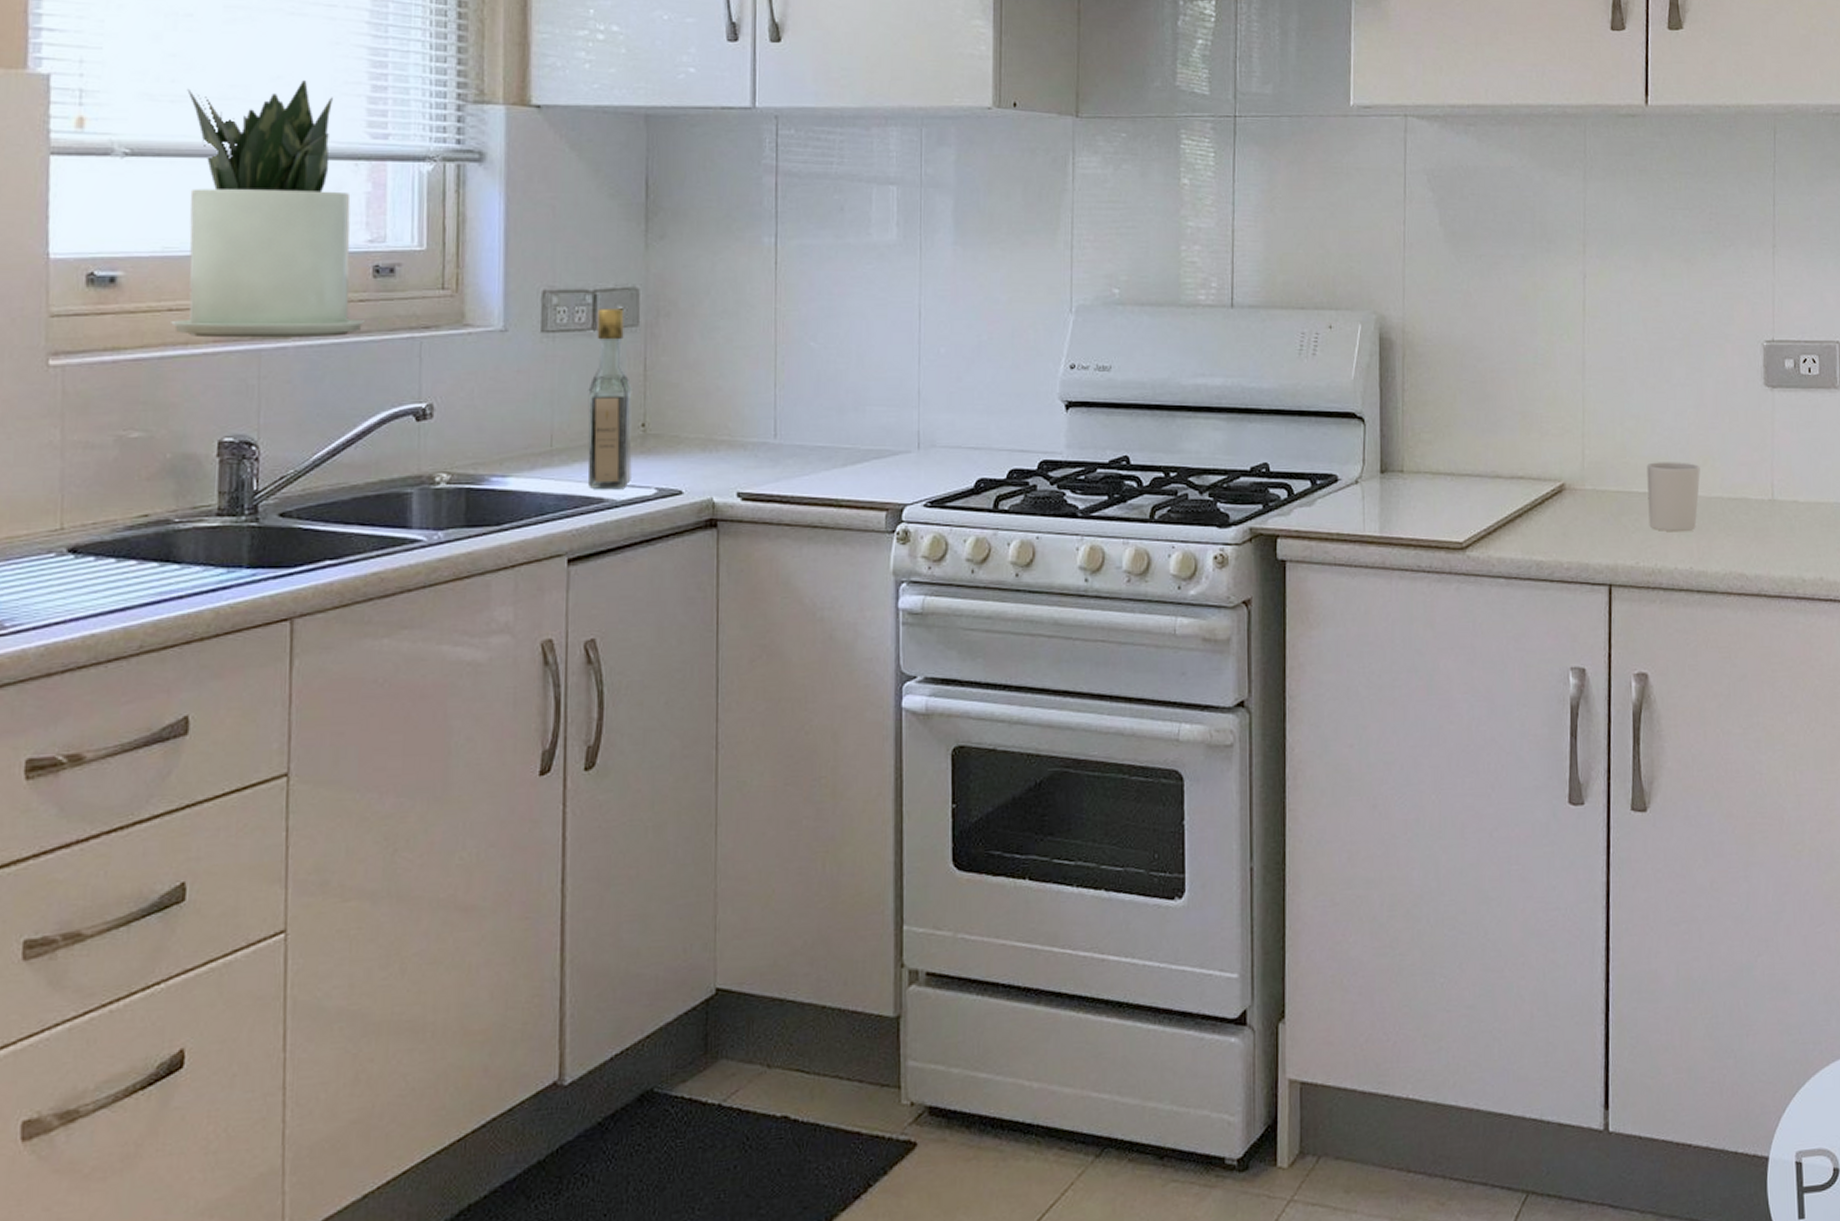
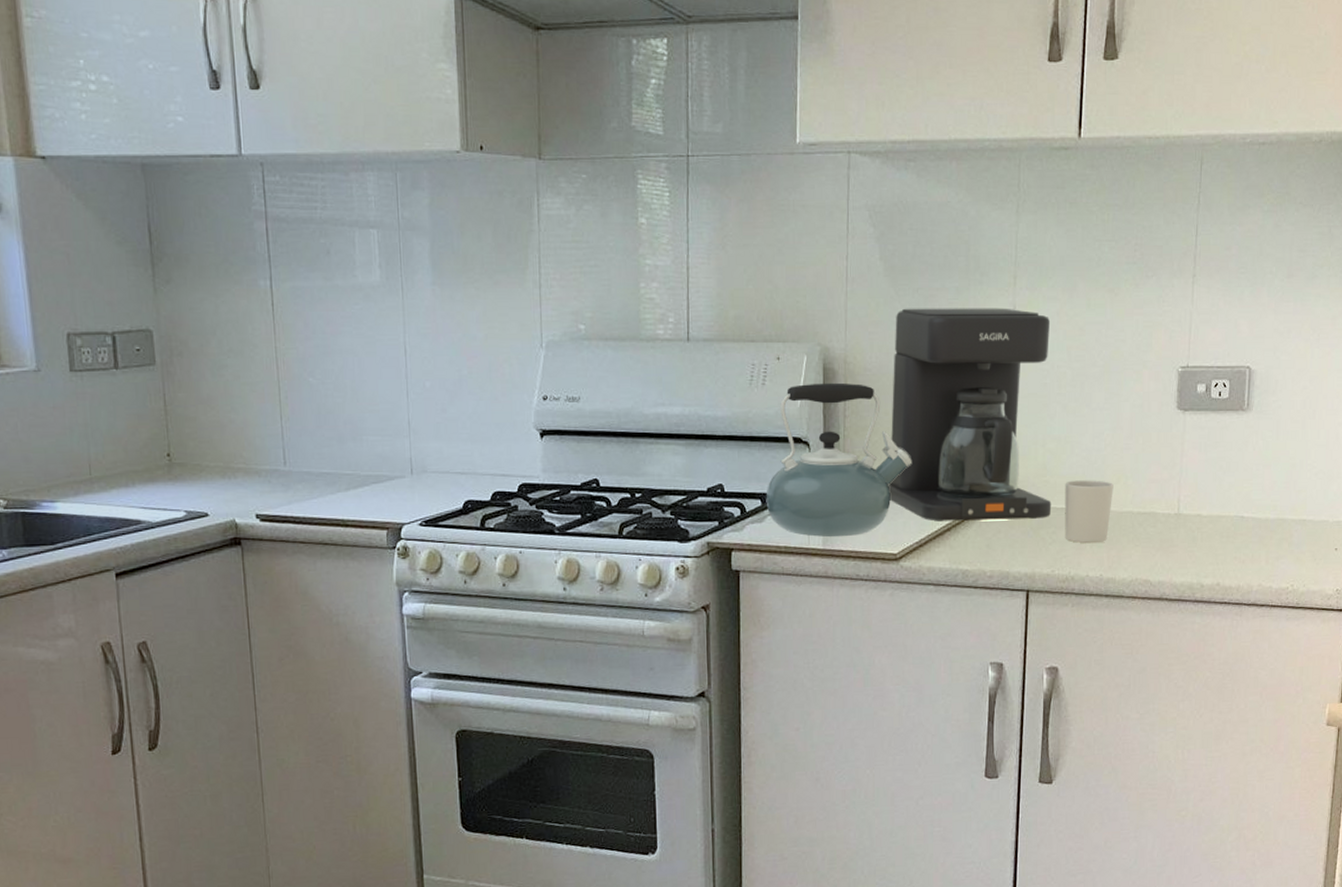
bottle: present [587,308,632,489] -> none [117,349,163,512]
kettle: none [1316,353,1479,524] -> present [766,382,913,538]
coffee maker: none [1452,275,1633,506] -> present [888,308,1052,522]

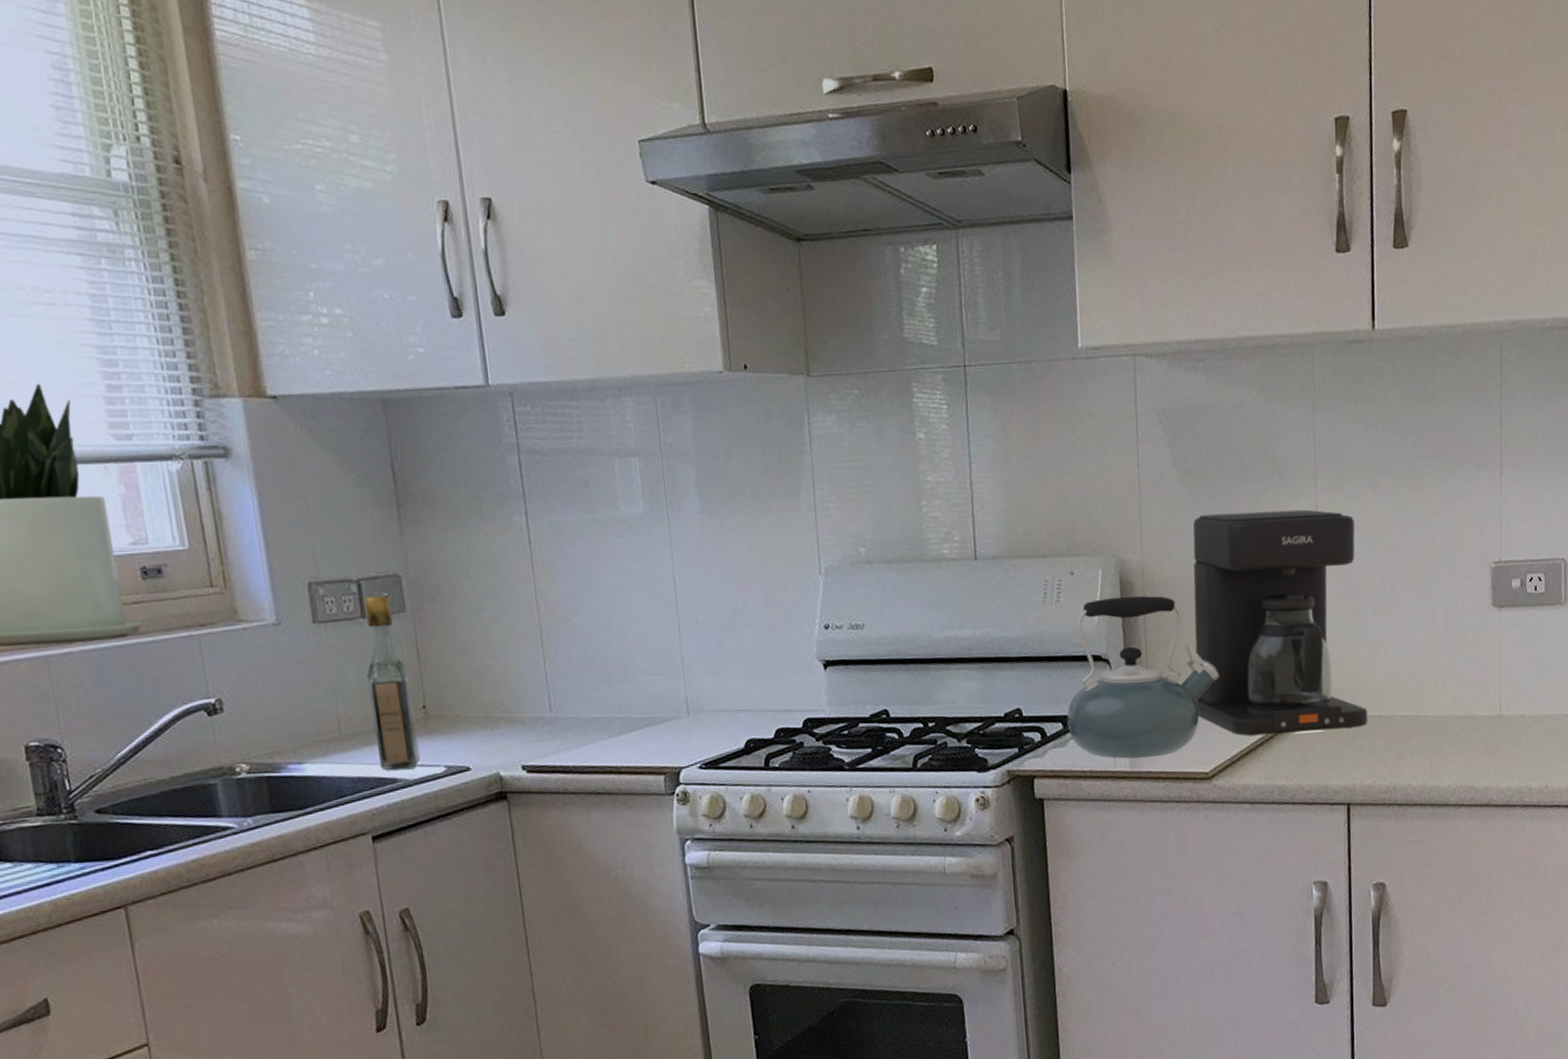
bottle: none [117,349,163,512] -> present [364,596,420,770]
mug: present [1065,480,1114,544] -> none [1380,684,1432,752]

